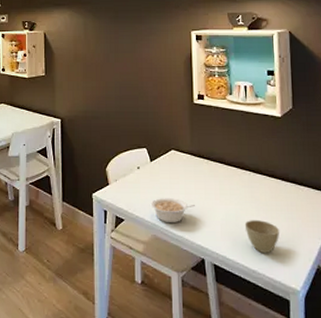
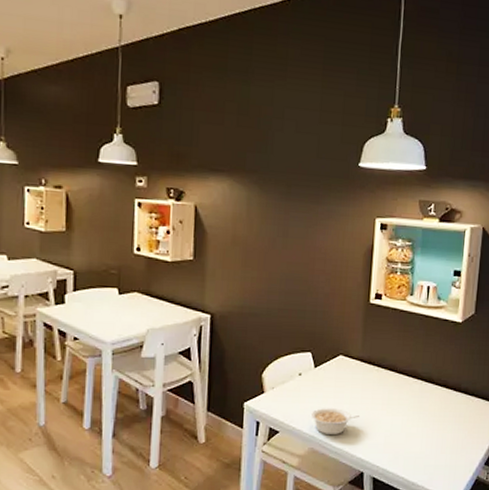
cup: present [244,220,280,254] -> none [409,431,445,466]

